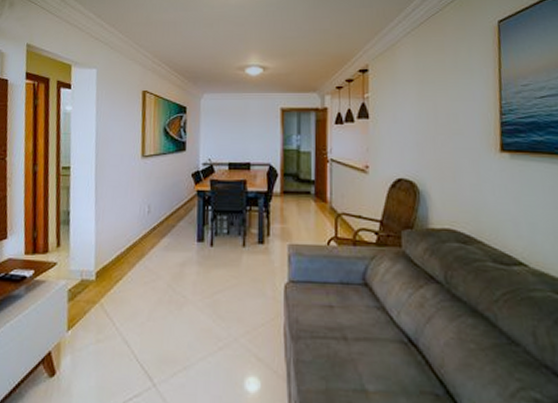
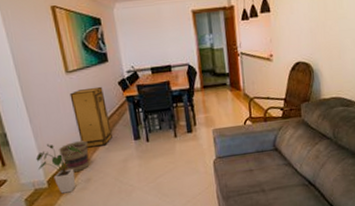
house plant: none [91,230,140,292] -> present [36,144,83,194]
basket: none [116,232,147,269] -> present [59,140,90,173]
storage cabinet: none [140,175,175,243] -> present [69,86,112,148]

